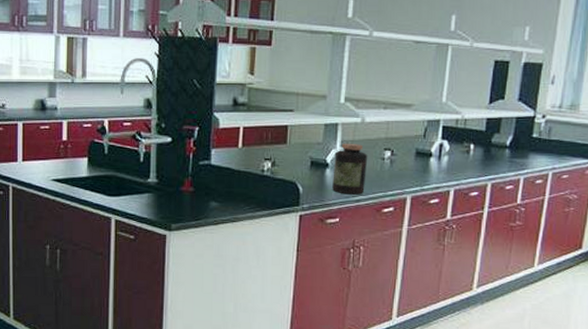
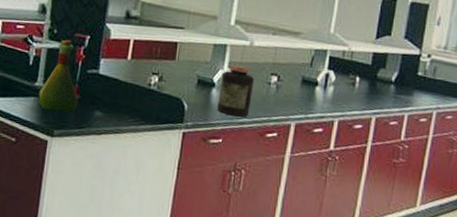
flask: none [153,133,193,205] -> present [39,39,79,113]

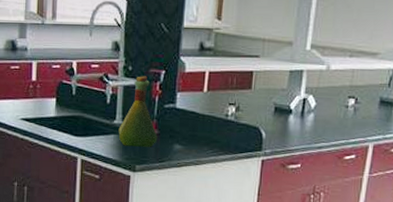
jar: present [217,64,255,117] -> none [295,89,332,142]

